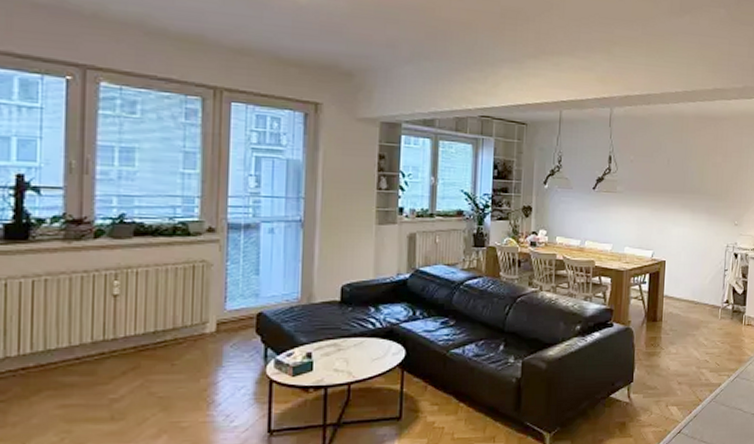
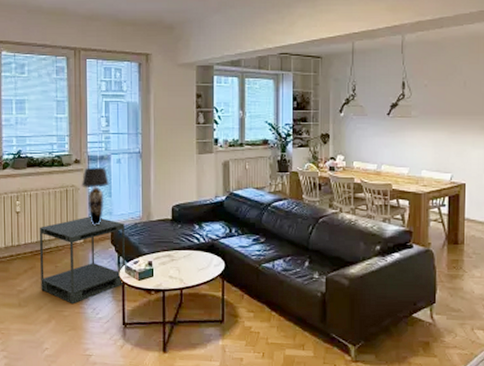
side table: none [147,300,276,413] -> present [39,216,125,305]
table lamp: none [215,238,257,311] -> present [81,167,109,226]

